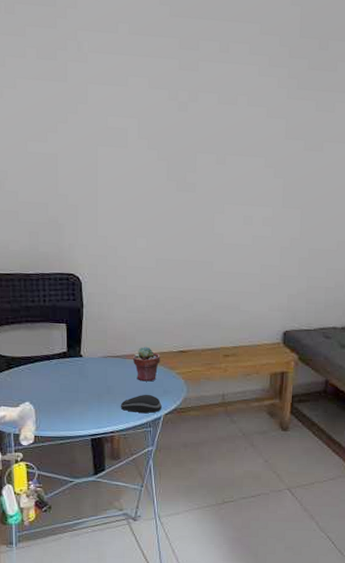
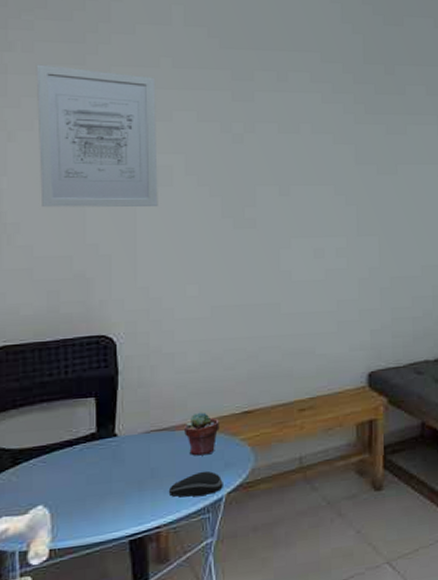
wall art: none [16,26,115,166] -> present [36,64,158,208]

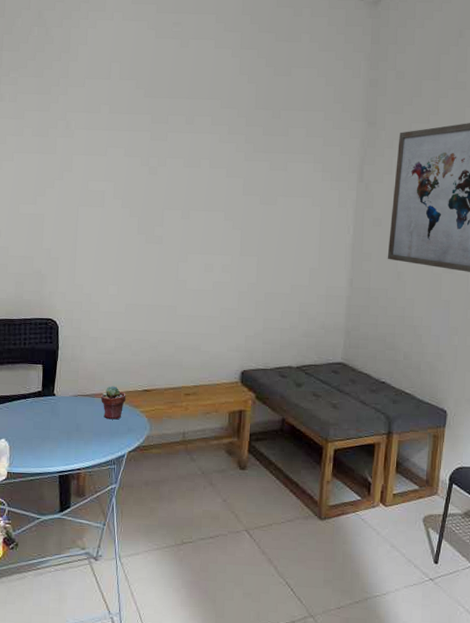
wall art: present [36,64,158,208] -> none [15,111,97,223]
computer mouse: present [168,470,223,497] -> none [87,431,126,451]

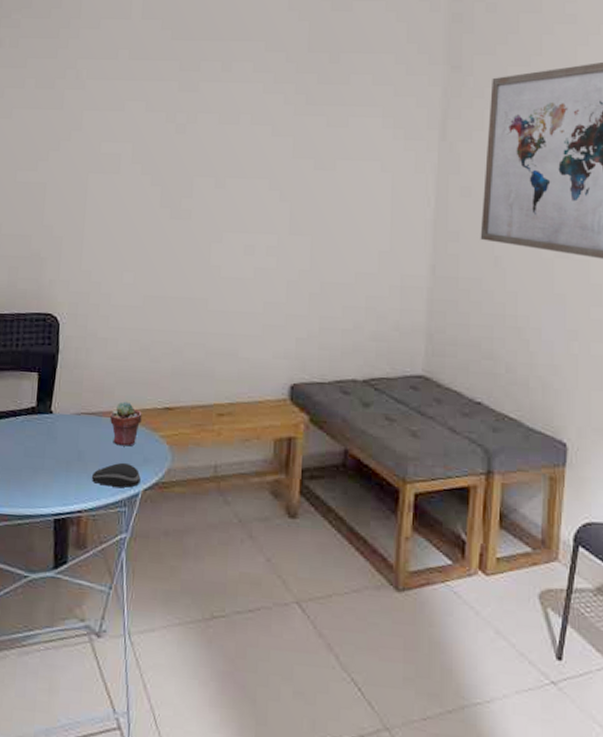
computer mouse: none [87,431,126,451] -> present [91,462,141,488]

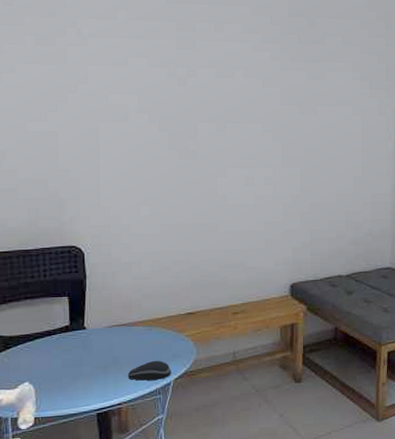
potted succulent: present [110,401,142,447] -> none [140,312,168,348]

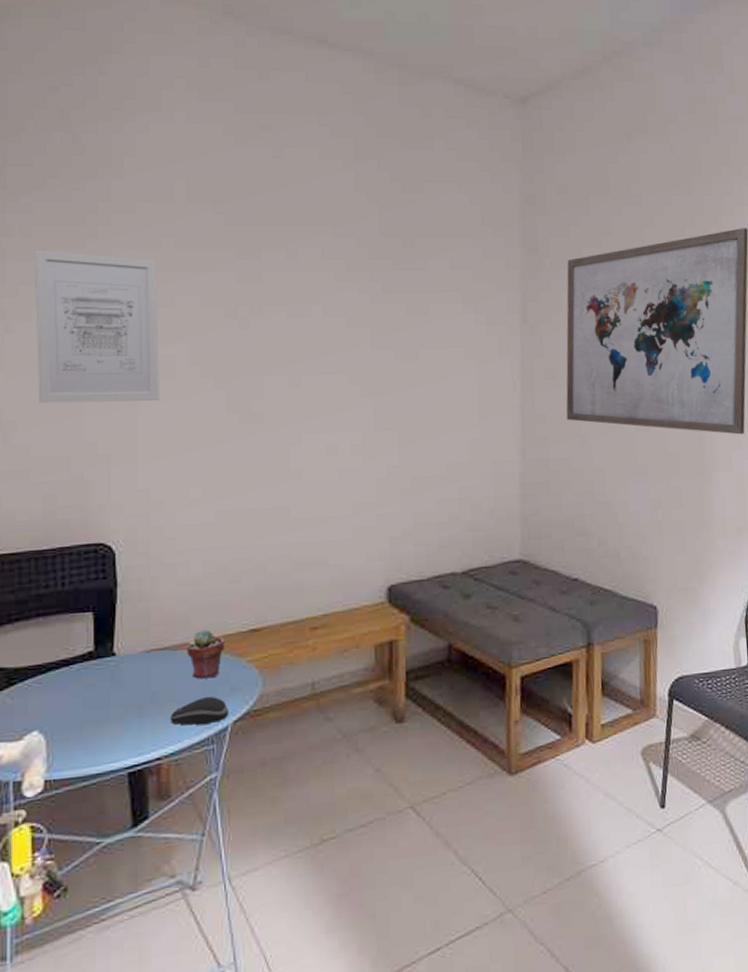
wall art: none [15,16,117,140] -> present [34,249,159,404]
potted succulent: none [140,312,168,348] -> present [187,629,225,679]

